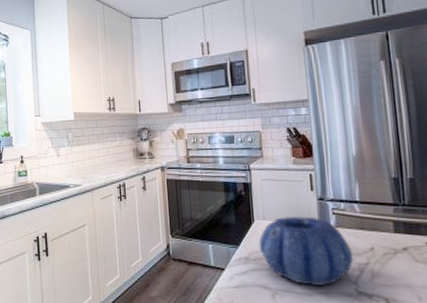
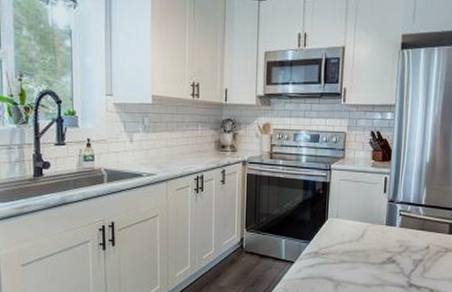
decorative bowl: present [259,216,354,285] -> none [329,215,411,278]

